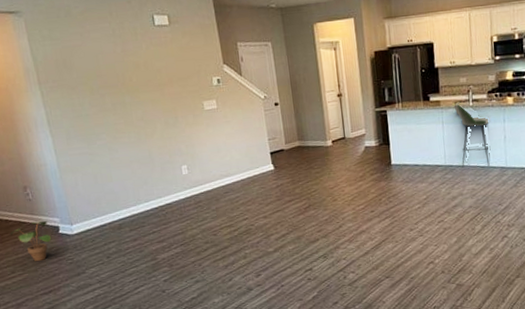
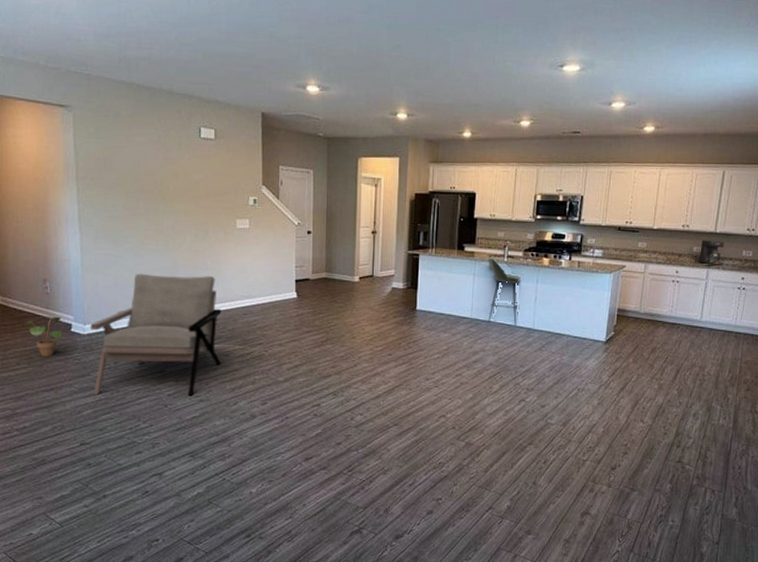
armchair: none [77,160,211,291] -> present [90,273,221,396]

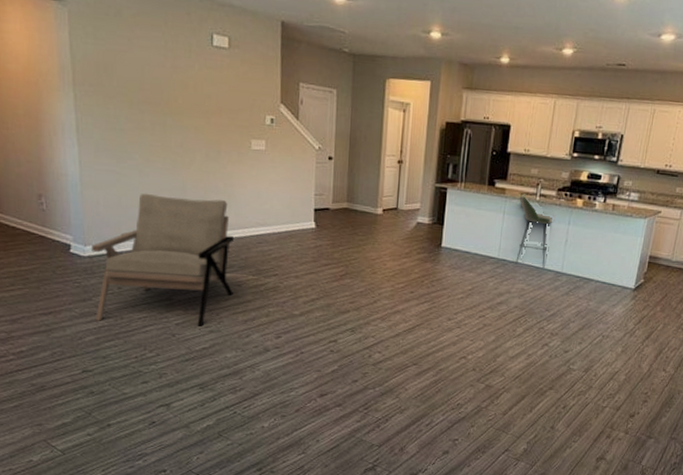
potted plant: present [22,316,62,357] -> none [15,234,60,279]

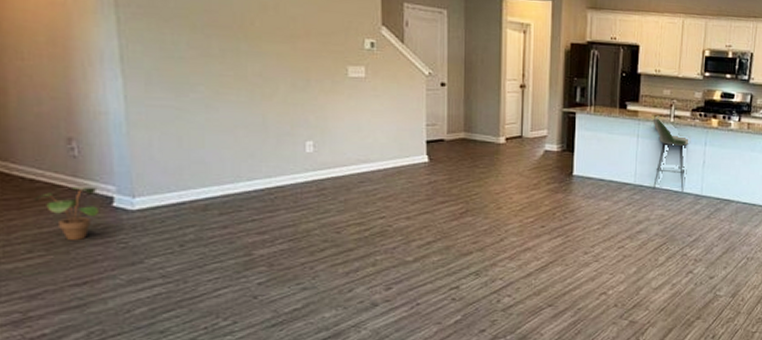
potted plant: none [15,234,60,279] -> present [34,186,98,241]
armchair: present [91,193,234,326] -> none [142,131,331,288]

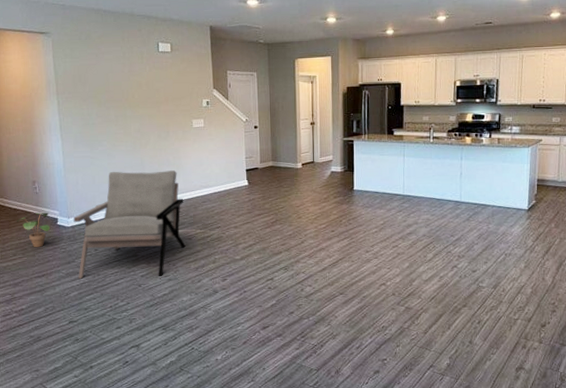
armchair: none [142,131,331,288] -> present [73,170,186,279]
bar stool: present [653,115,691,193] -> none [416,138,448,200]

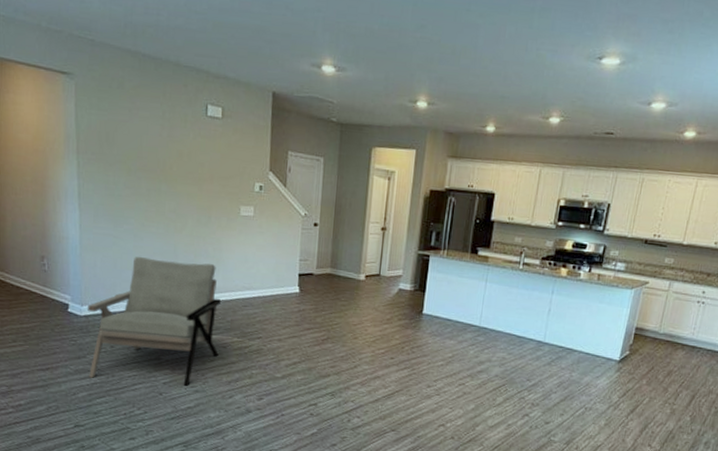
potted plant: present [16,212,50,248] -> none [19,294,59,336]

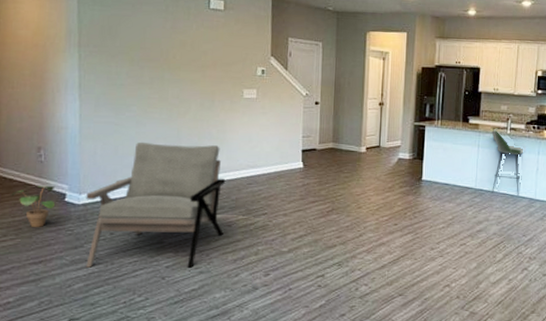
potted plant: none [19,294,59,336] -> present [11,185,55,228]
bar stool: none [497,262,538,338] -> present [492,128,525,196]

